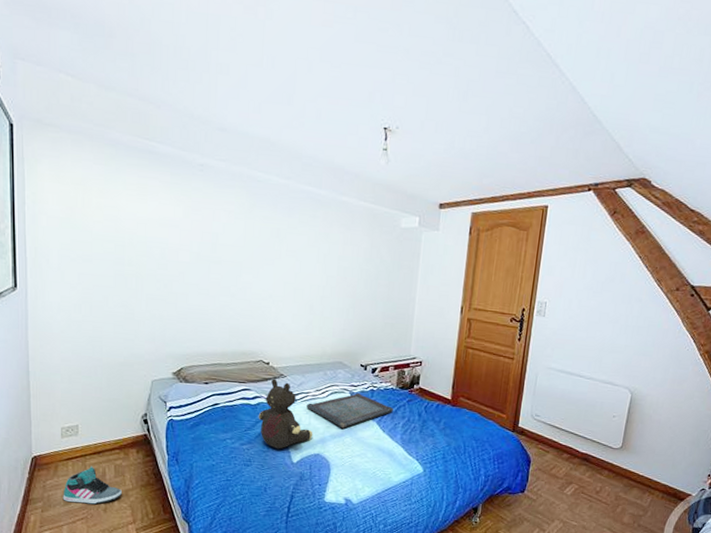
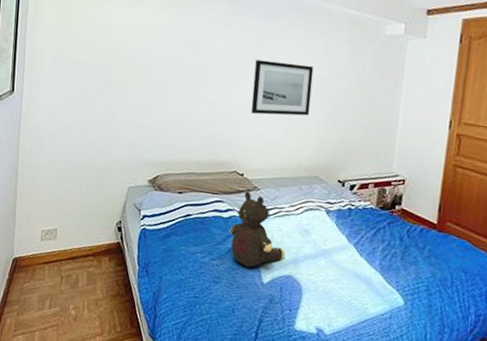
sneaker: present [63,466,122,505] -> none [37,271,92,312]
wall art: none [273,252,334,306] -> present [250,59,314,116]
serving tray: present [306,393,393,429] -> none [280,211,372,249]

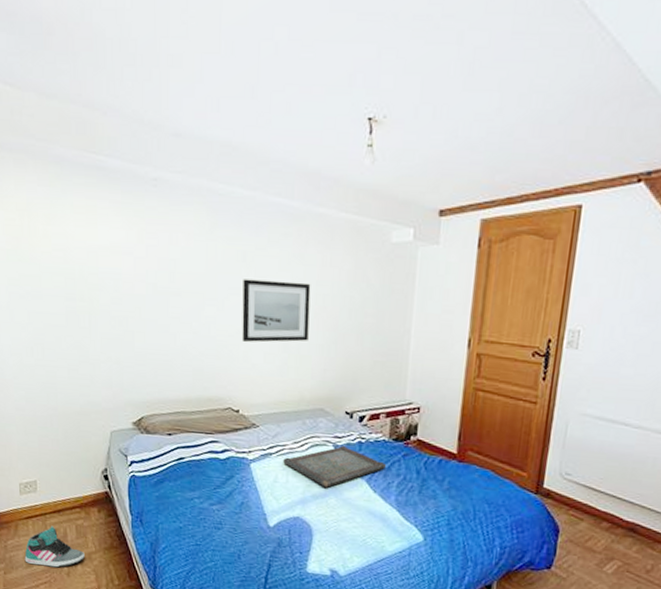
sneaker: none [37,271,92,312] -> present [24,525,85,568]
teddy bear: present [229,191,286,268] -> none [228,429,292,511]
serving tray: none [280,211,372,249] -> present [283,446,386,488]

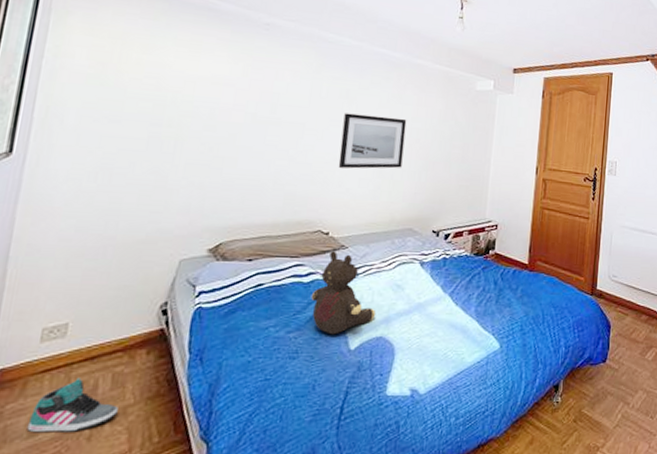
teddy bear: none [228,429,292,511] -> present [311,251,376,335]
serving tray: present [283,446,386,488] -> none [370,263,467,304]

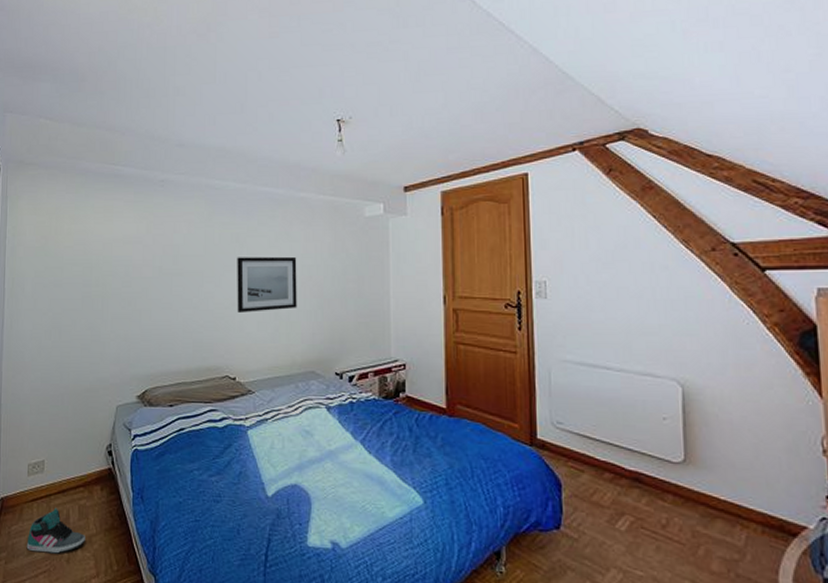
teddy bear: present [311,251,376,335] -> none [226,396,289,480]

